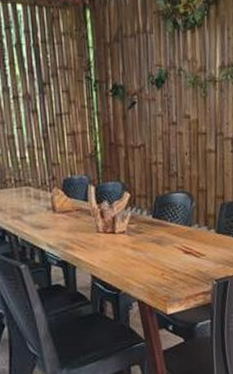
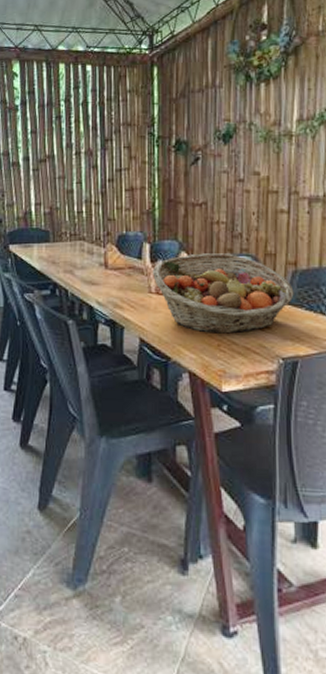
fruit basket: none [99,191,223,265] -> present [153,253,294,334]

